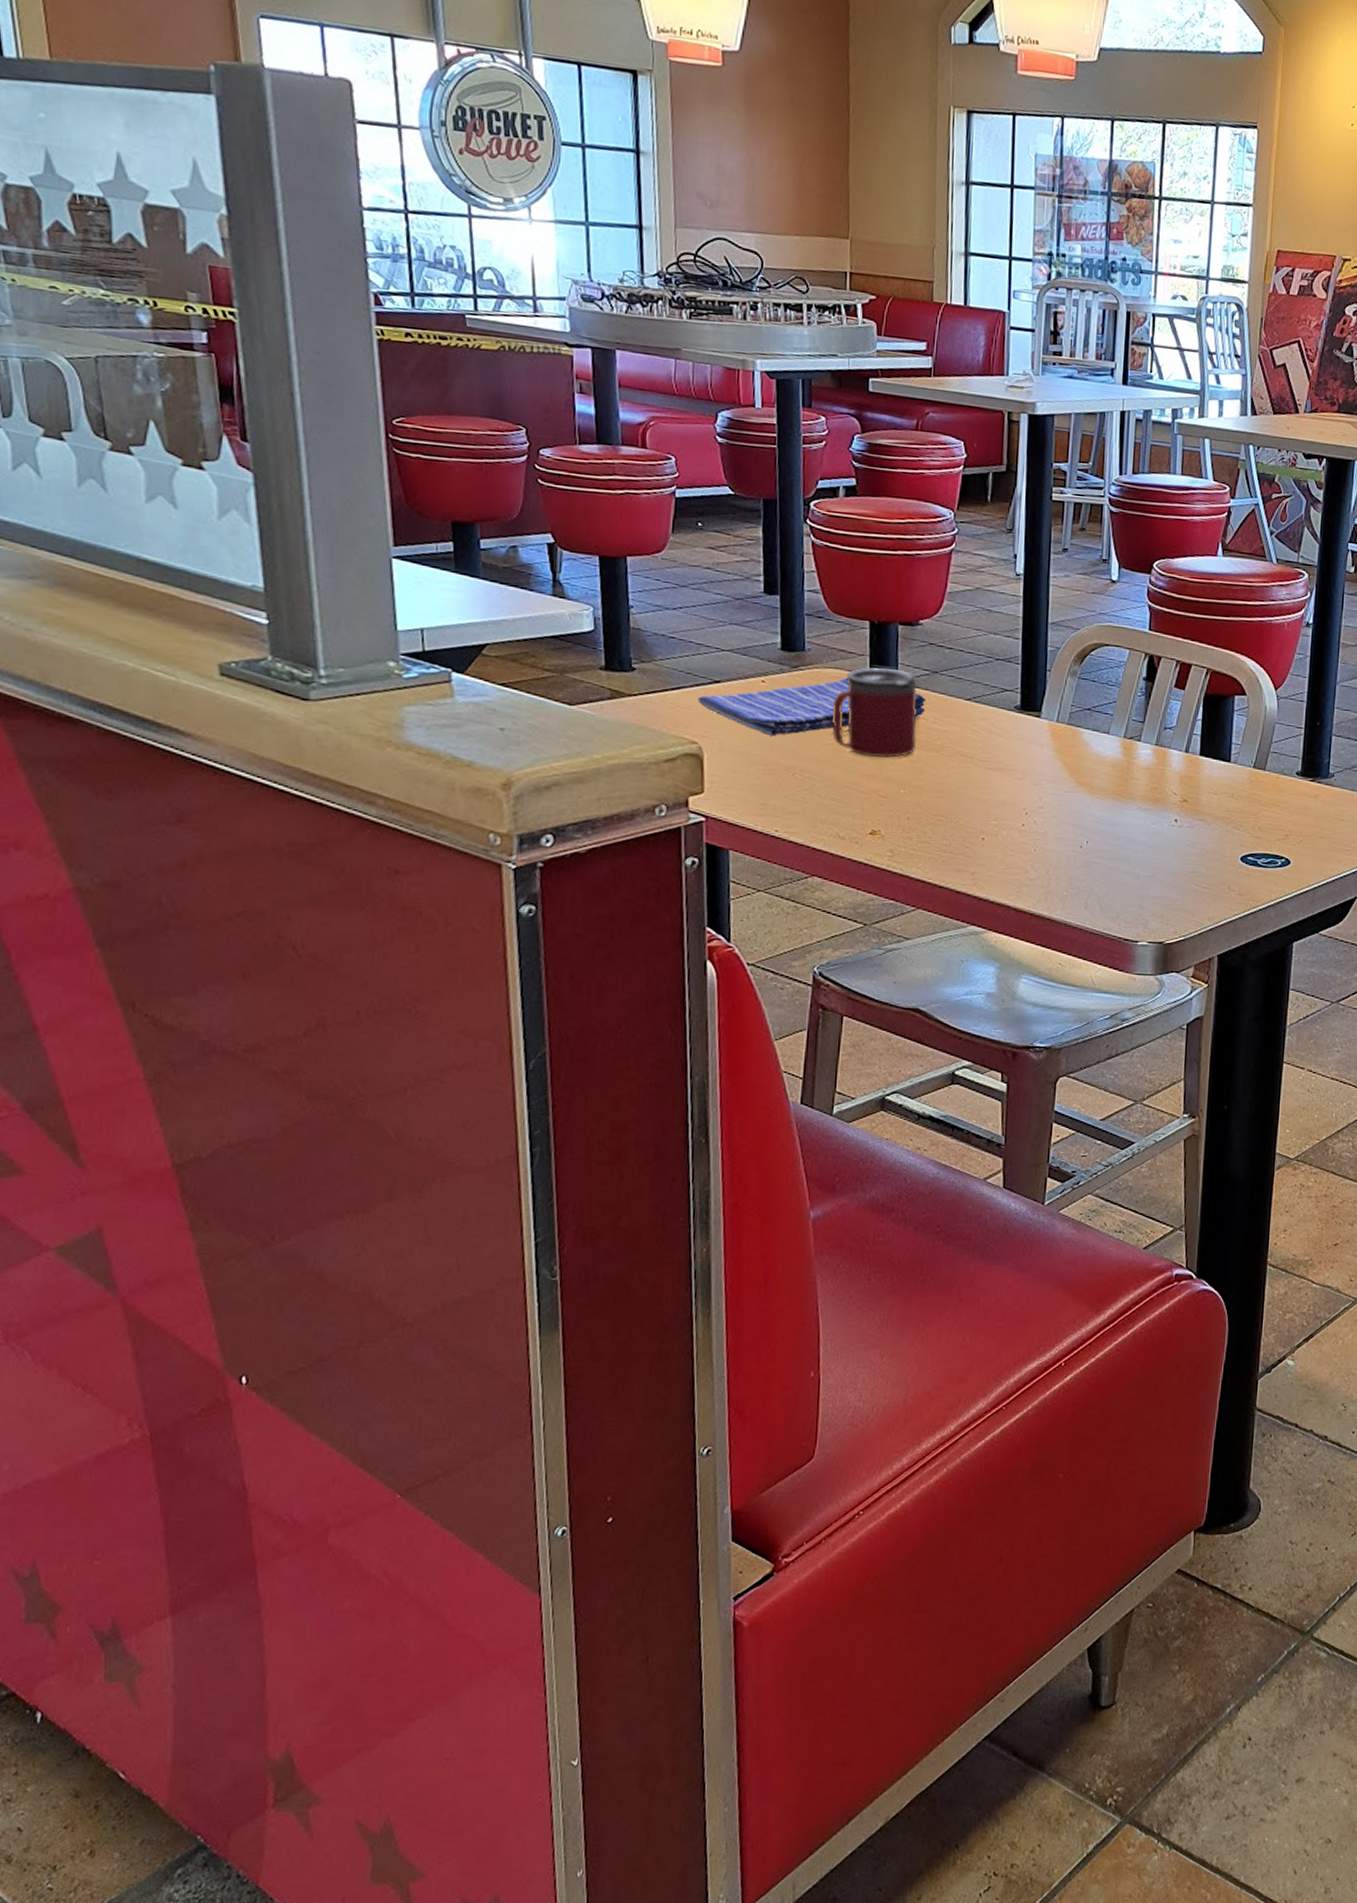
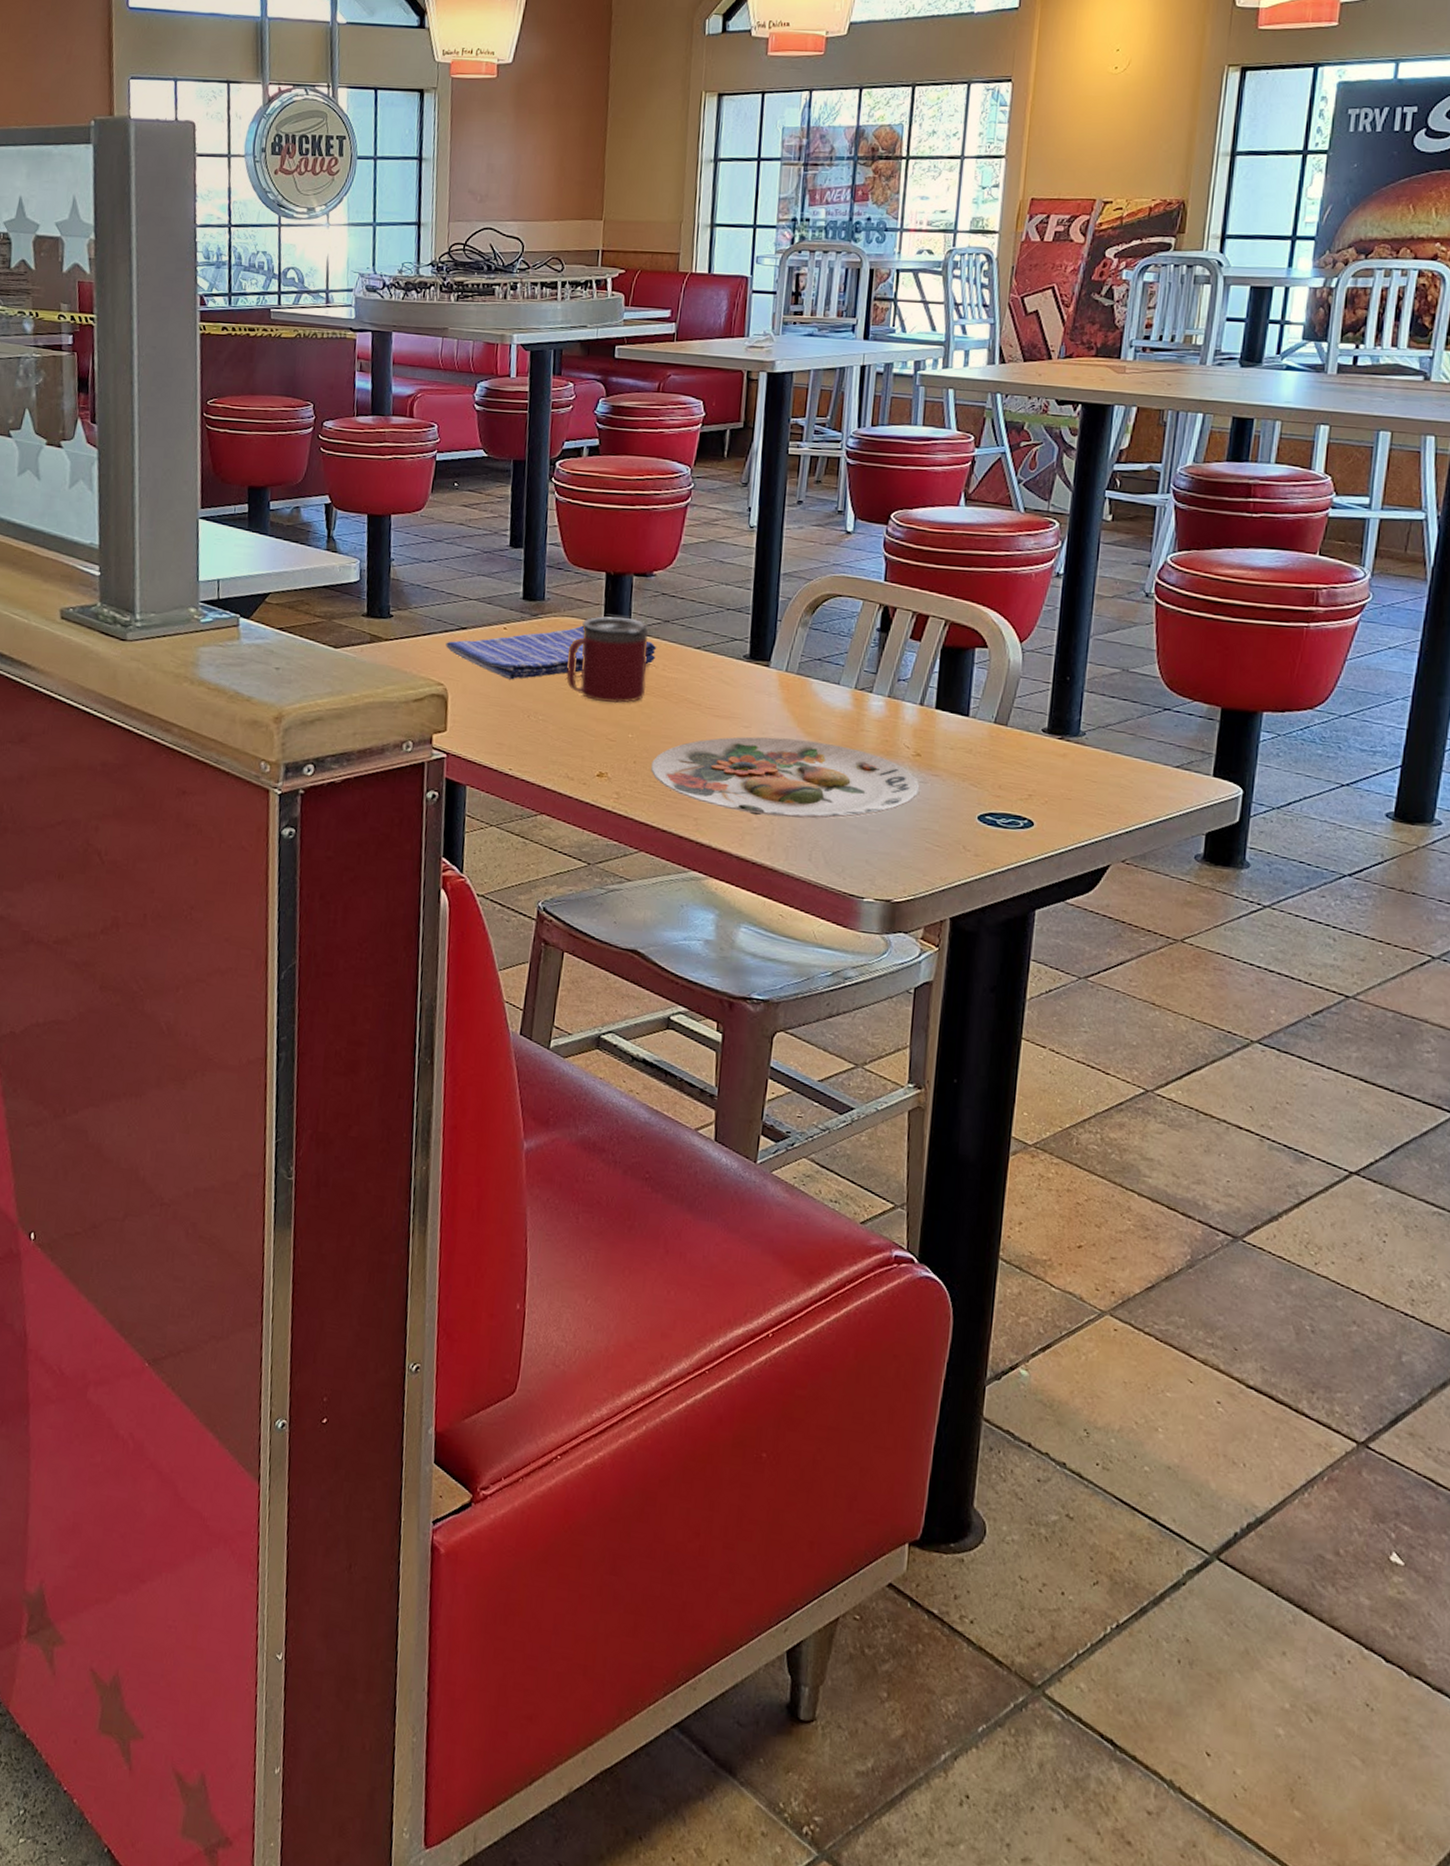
plate: none [925,788,1187,868] -> present [651,736,920,819]

